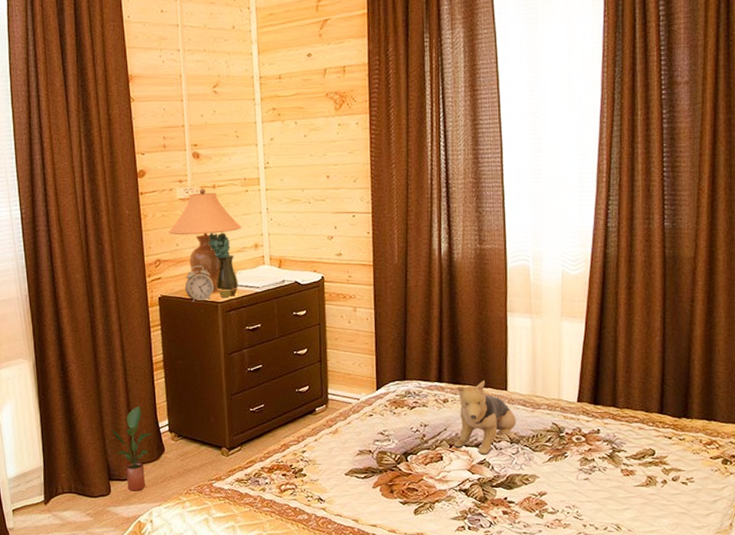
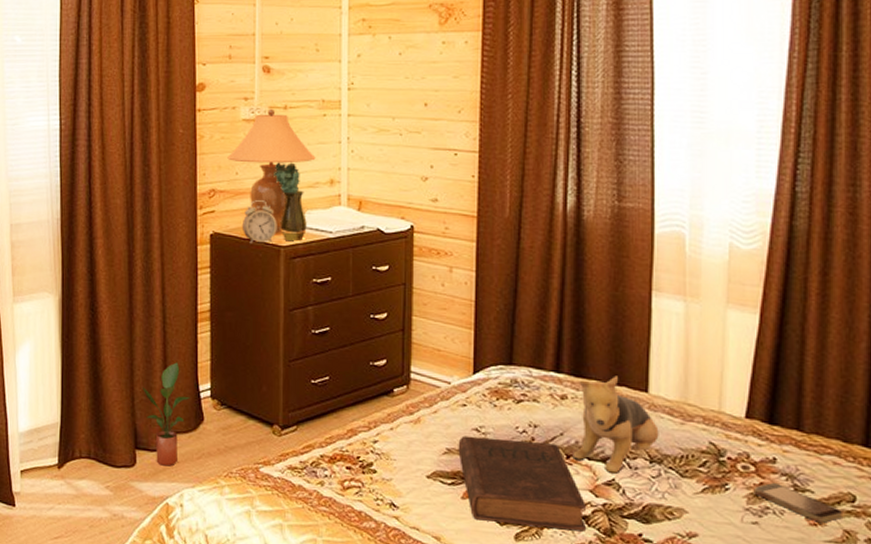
book: none [368,438,467,503] -> present [458,435,587,532]
smartphone: none [584,447,646,473] -> present [753,482,842,523]

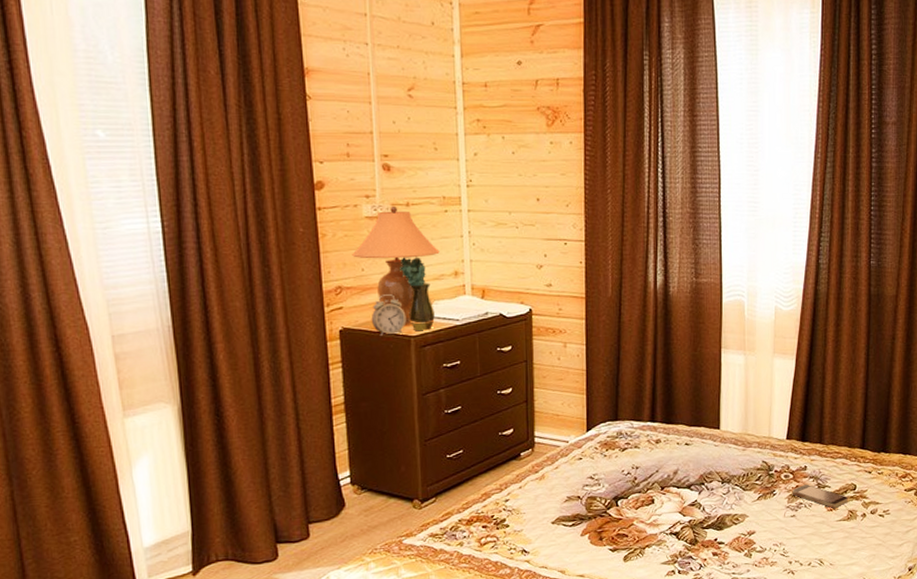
potted plant: present [141,362,190,466] -> none [278,455,330,554]
book: present [458,435,587,532] -> none [576,480,678,551]
plush toy: present [572,376,659,475] -> none [666,419,728,497]

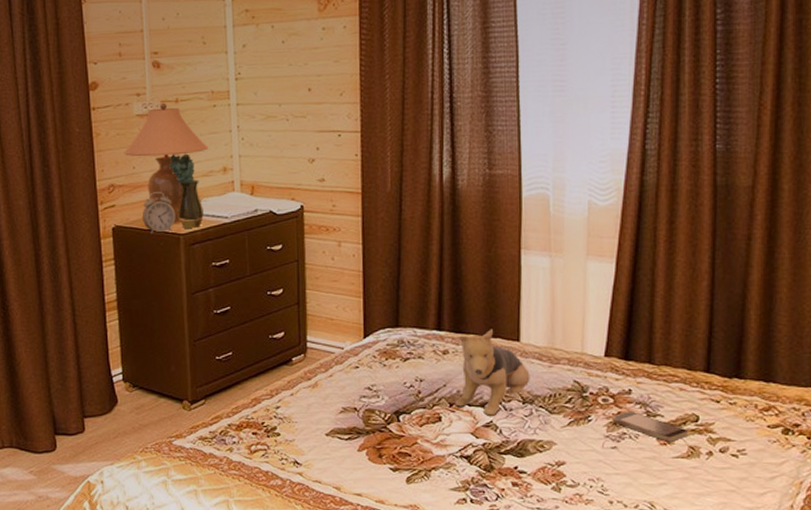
plush toy: none [666,419,728,497] -> present [455,329,530,417]

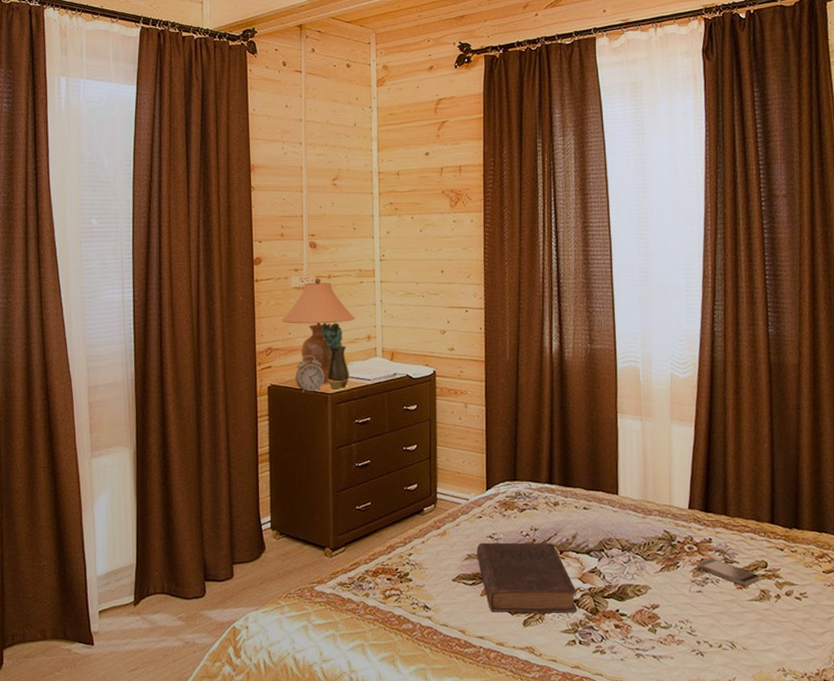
book: none [353,394,470,470] -> present [476,542,578,613]
plush toy: present [455,329,530,417] -> none [564,483,628,564]

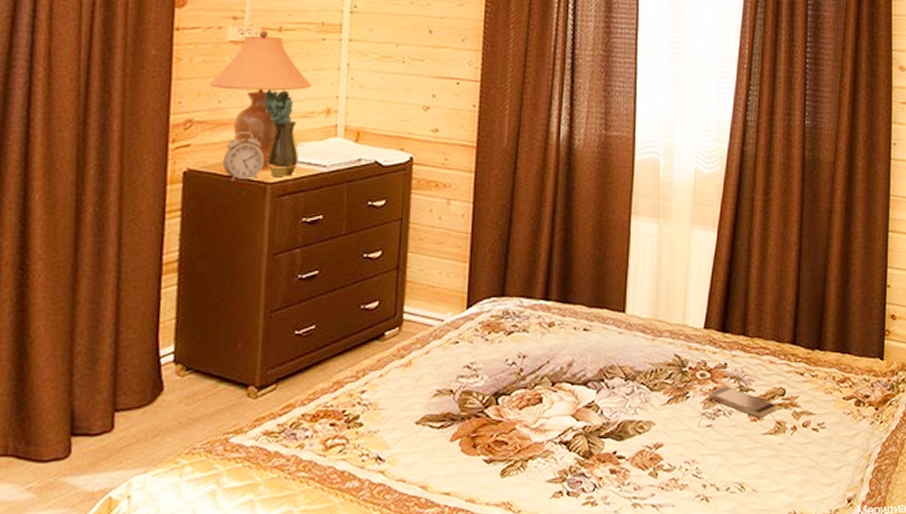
book: present [476,542,578,613] -> none [448,373,569,462]

